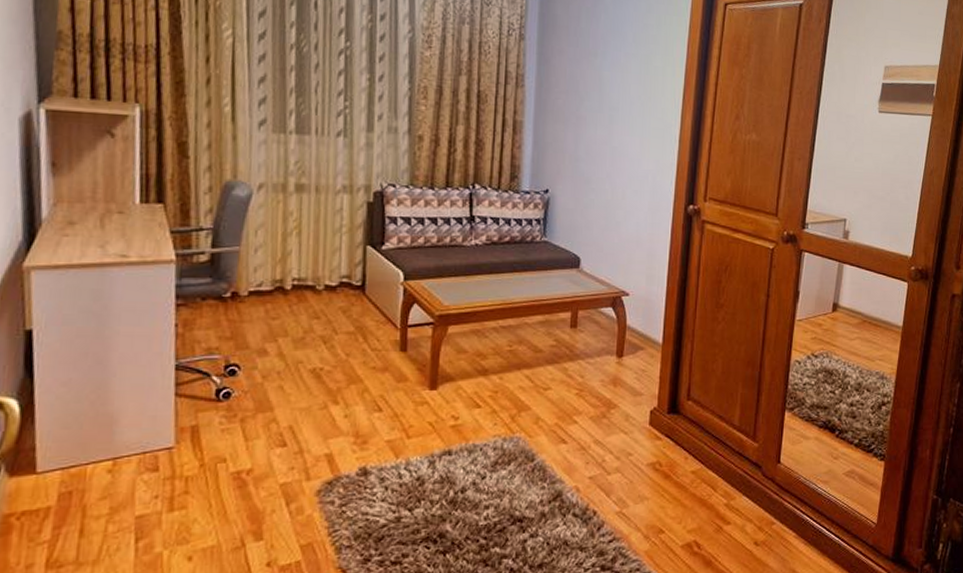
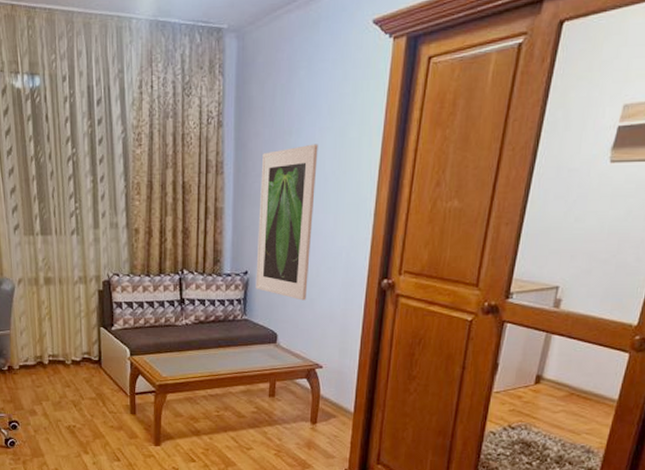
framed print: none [557,67,624,223] -> present [255,144,318,301]

